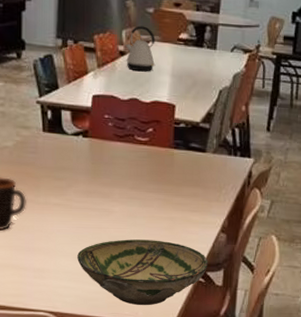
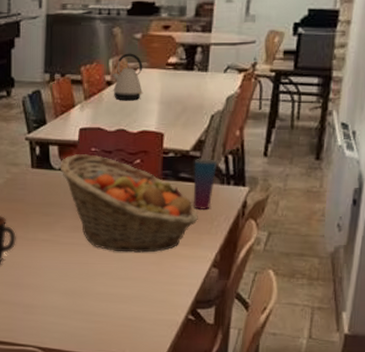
fruit basket: none [72,120,208,218] -> present [60,154,198,253]
bowl: present [77,239,209,306] -> none [65,275,199,343]
cup: none [202,129,225,179] -> present [193,158,217,211]

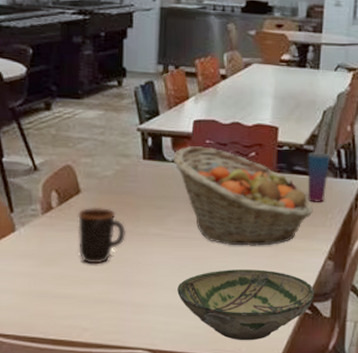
bowl: none [65,275,199,343] -> present [177,269,315,341]
kettle: present [112,53,144,101] -> none [227,48,258,95]

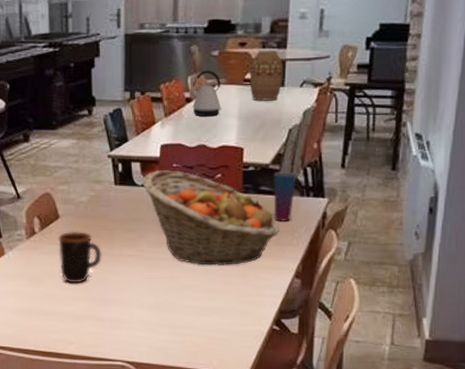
bowl: present [177,269,315,341] -> none [151,288,283,355]
kettle: none [227,48,258,95] -> present [191,70,222,117]
vase: none [286,33,319,82] -> present [250,50,283,101]

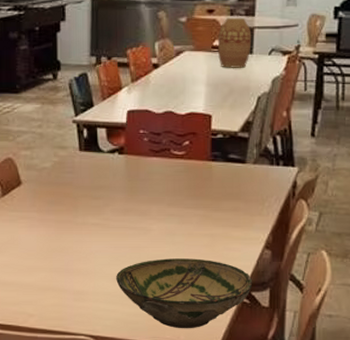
mug: present [57,231,102,284] -> none [19,198,65,253]
fruit basket: present [142,170,279,266] -> none [108,136,249,235]
bowl: none [151,288,283,355] -> present [116,258,253,329]
kettle: present [191,70,222,117] -> none [158,36,190,83]
cup: present [274,171,296,222] -> none [243,139,265,192]

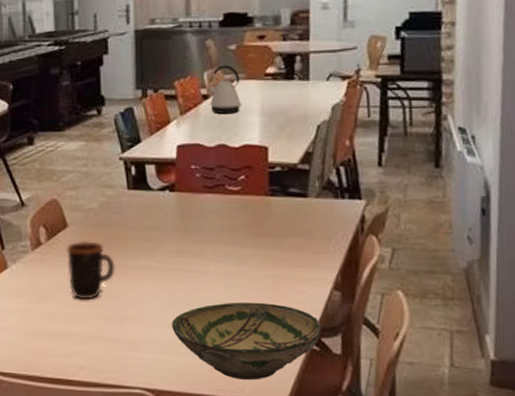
mug: none [19,198,65,253] -> present [65,240,115,300]
kettle: none [158,36,190,83] -> present [208,65,243,115]
vase: present [218,17,252,68] -> none [271,42,307,97]

